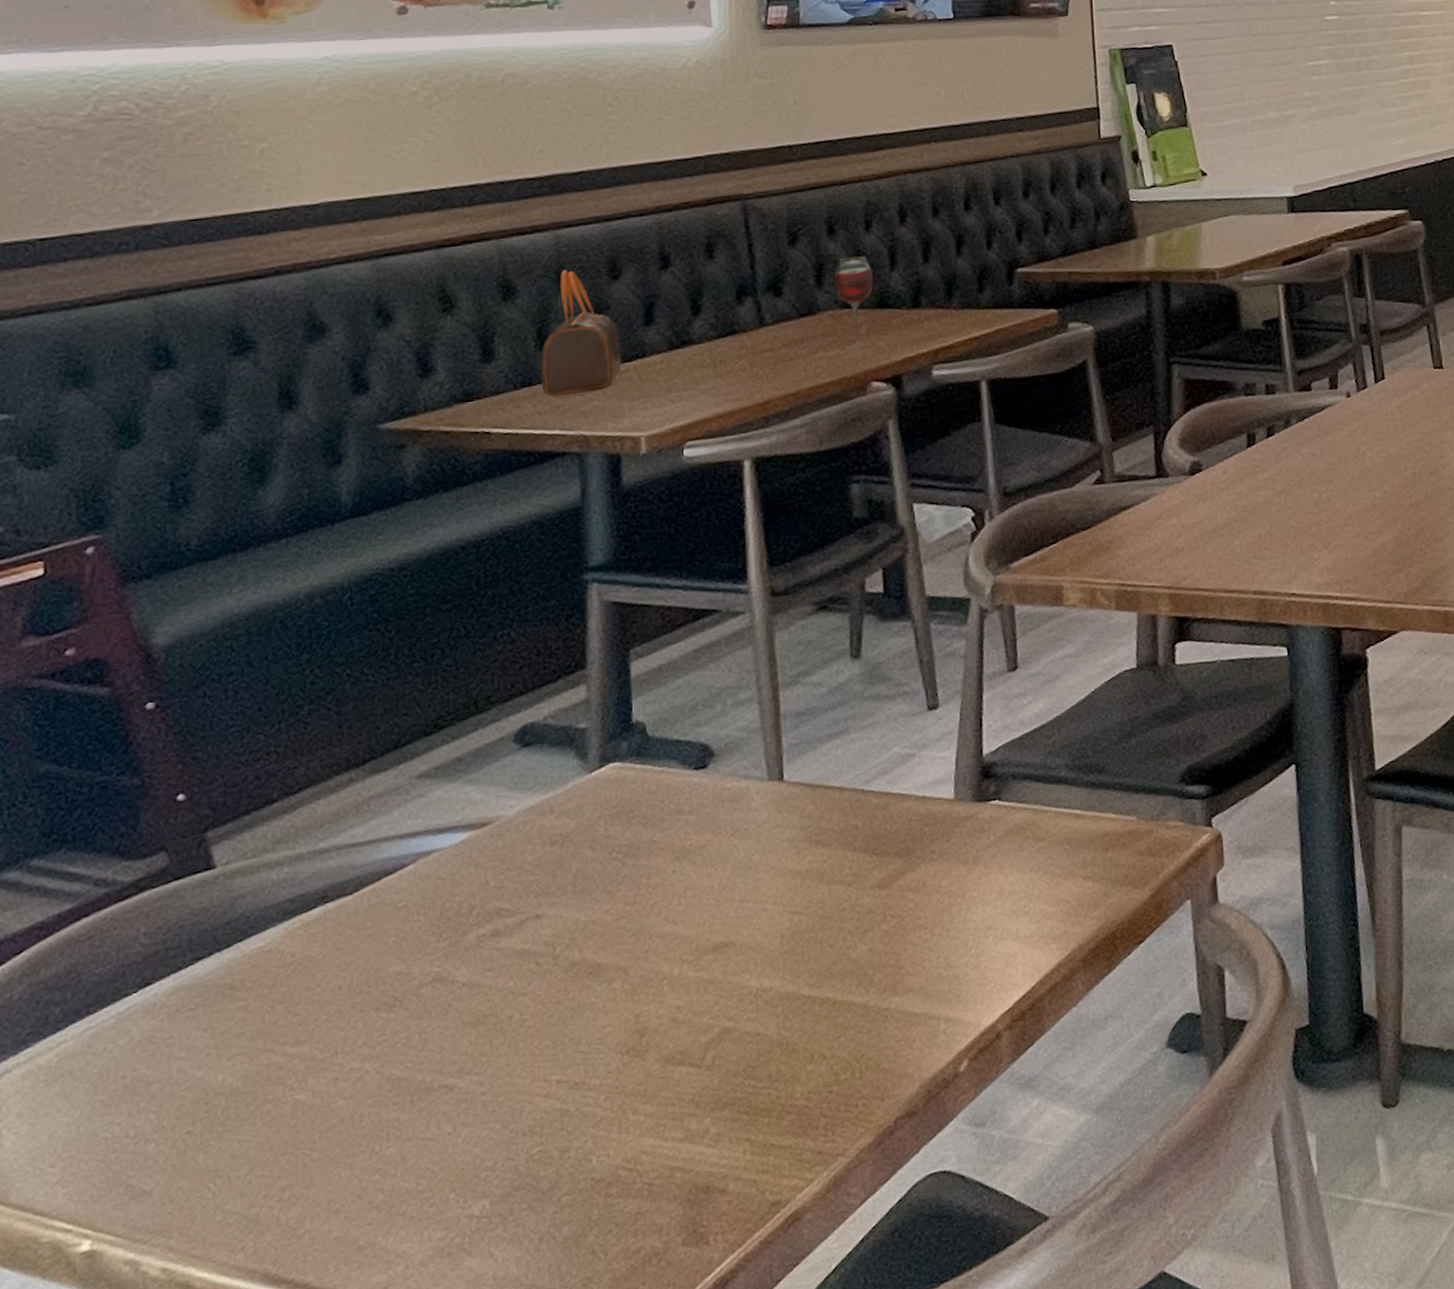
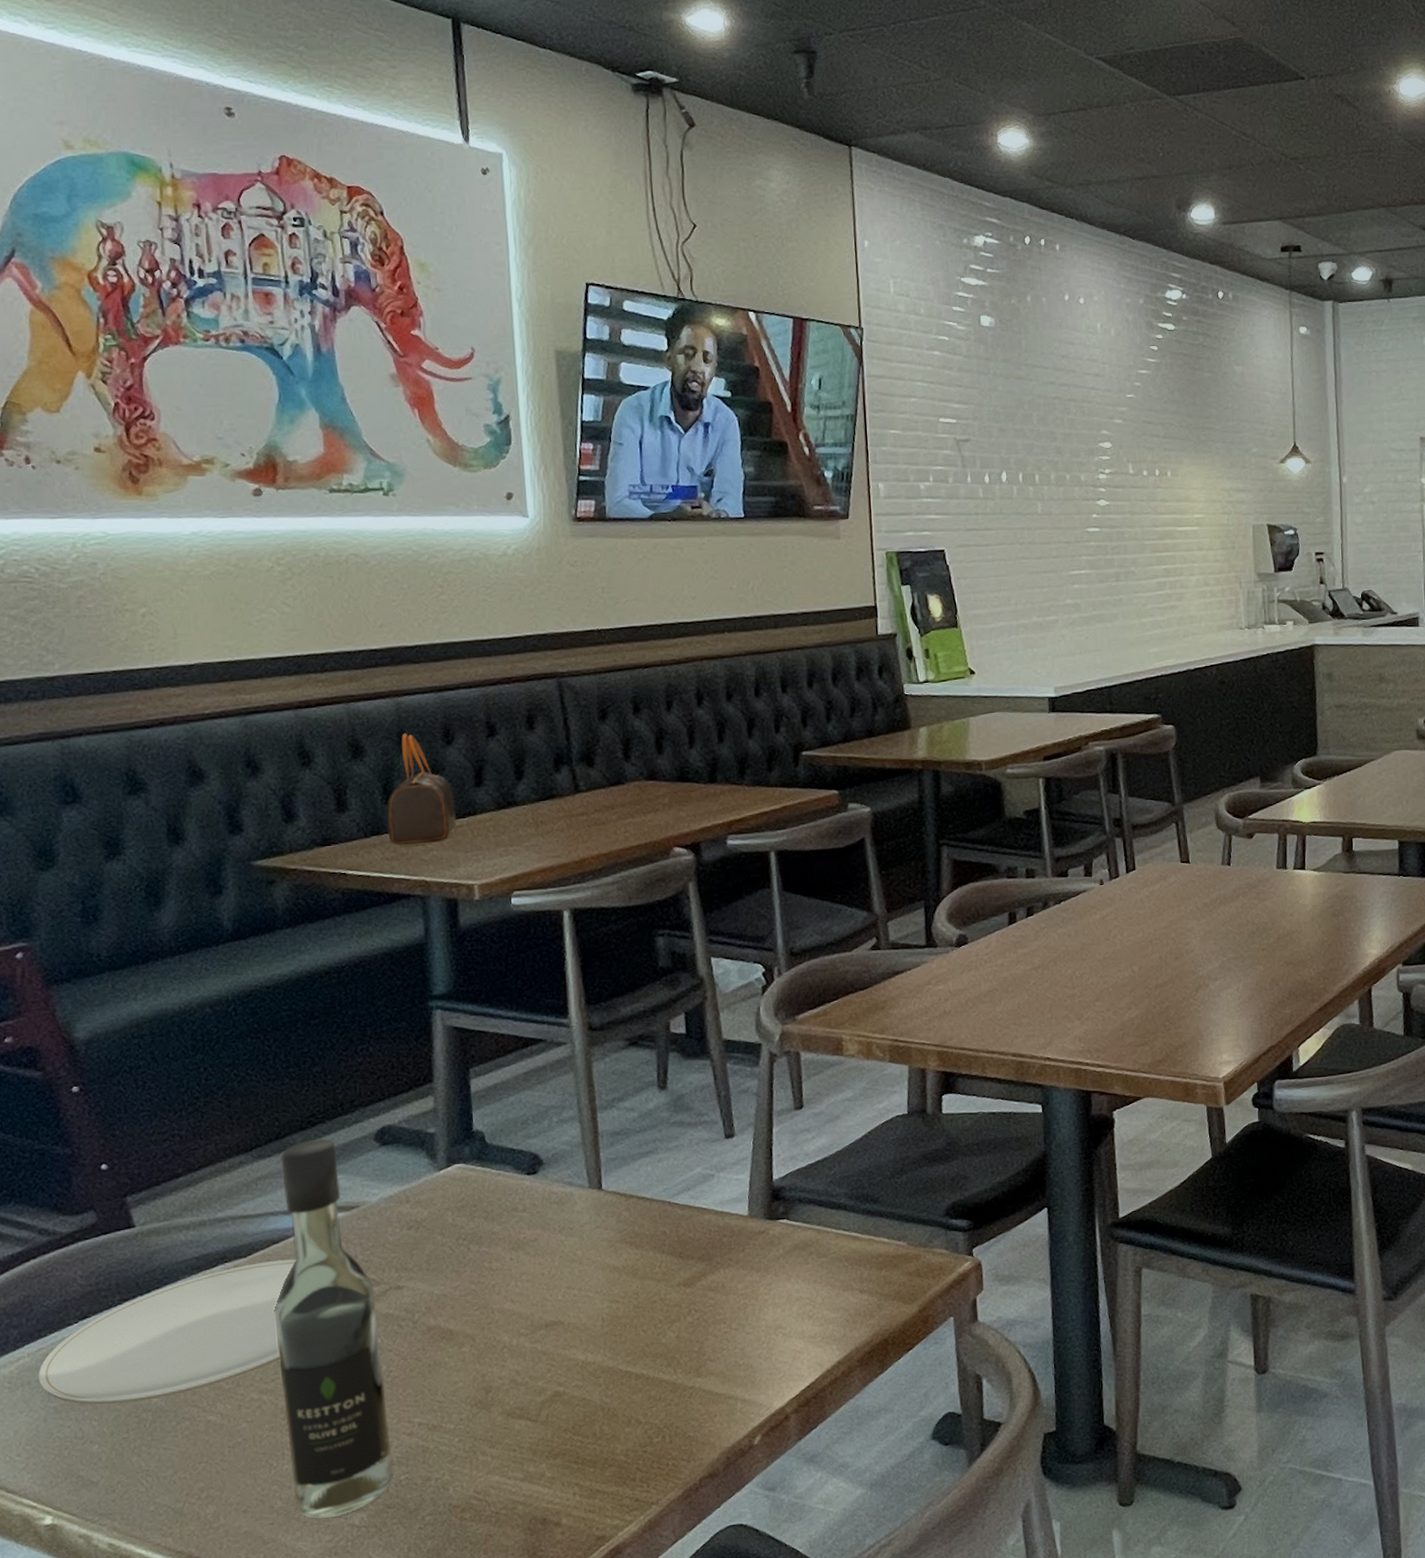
plate: none [82,891,414,1094] -> present [37,1259,296,1405]
bottle: none [383,744,525,1212] -> present [274,1138,395,1519]
wineglass: present [833,256,875,351] -> none [639,733,676,819]

